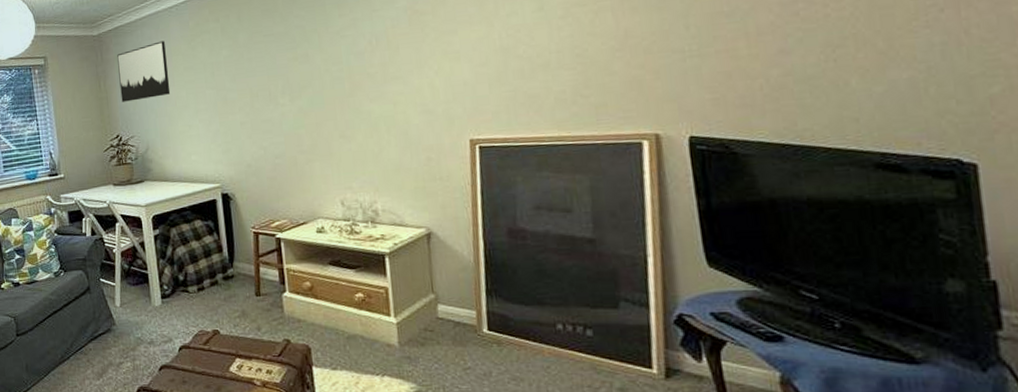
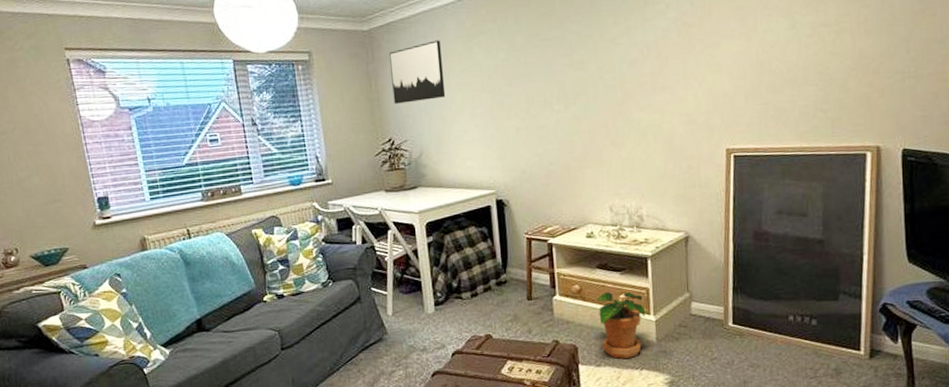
potted plant: none [328,290,386,364] -> present [595,291,646,359]

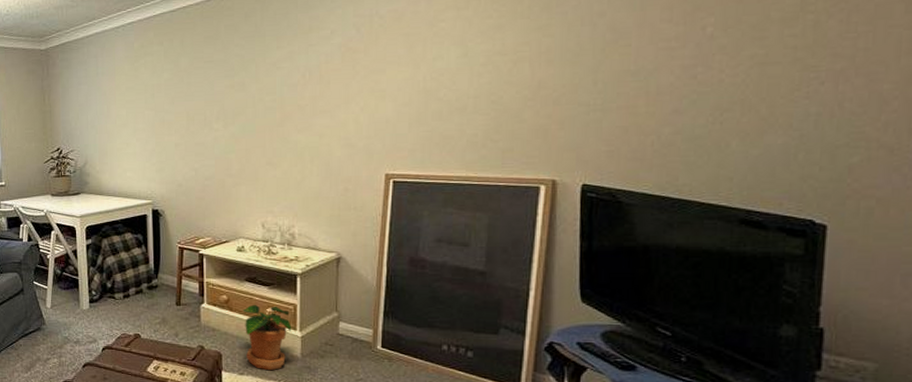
wall art: present [389,40,446,104] -> none [63,60,112,117]

